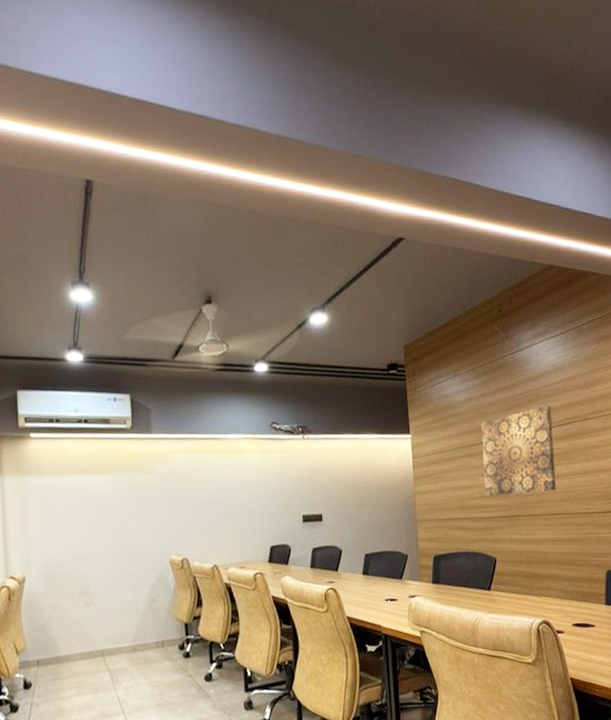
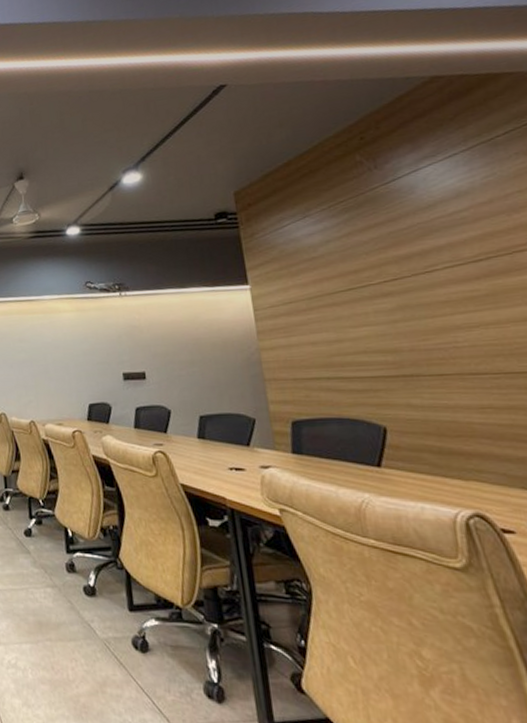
wall art: present [481,405,557,497] -> none [347,238,479,352]

